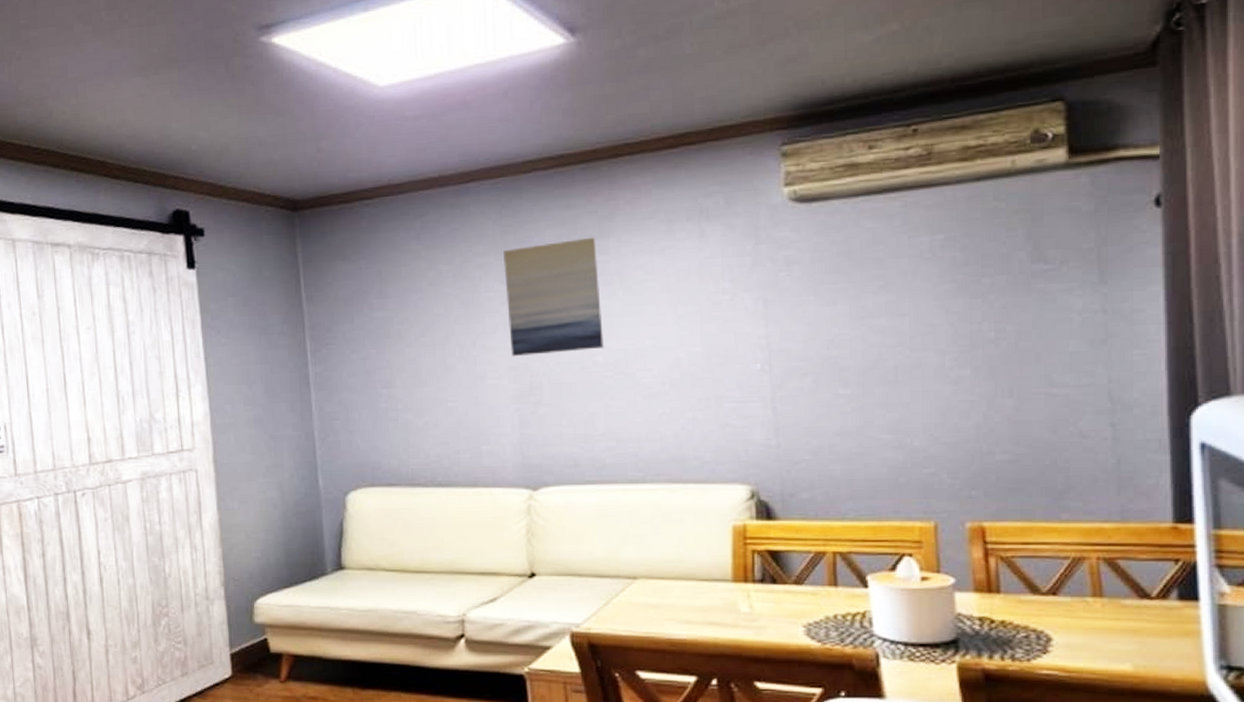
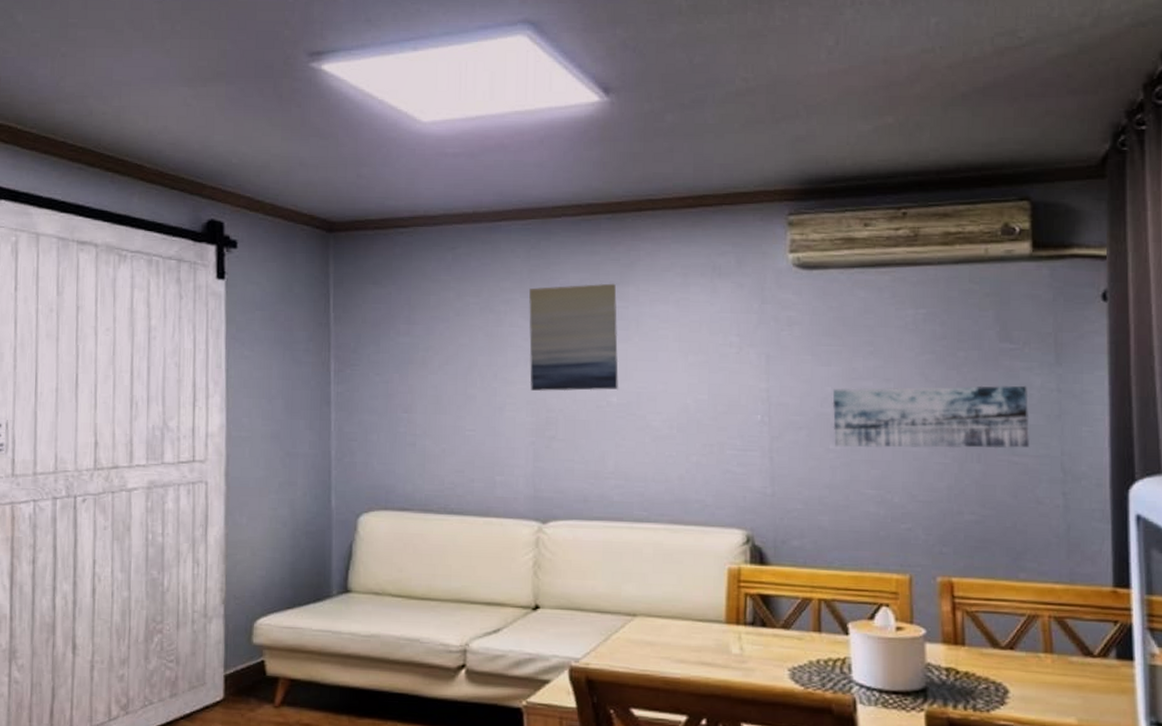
wall art: none [839,309,1071,392] -> present [832,385,1030,449]

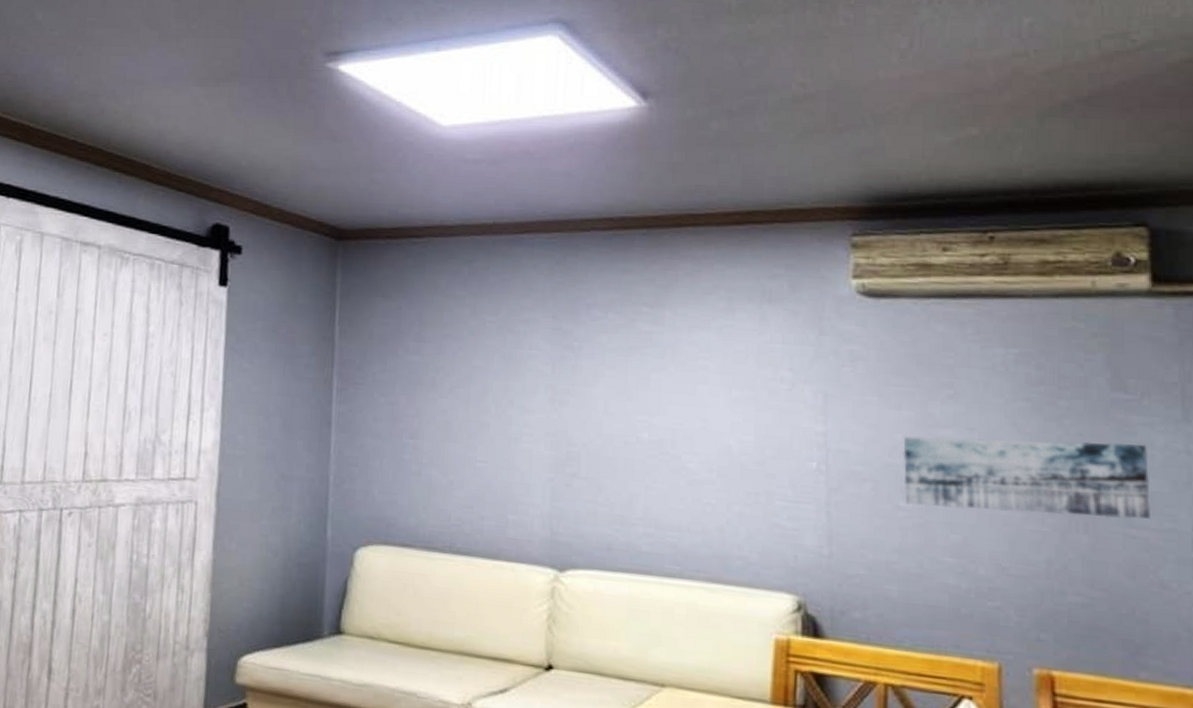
wall art: present [529,283,618,392] -> none [550,305,651,425]

